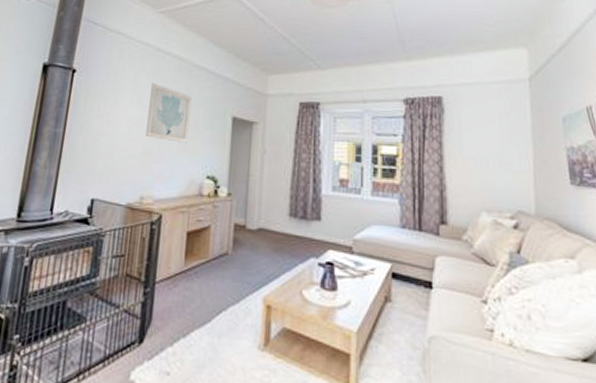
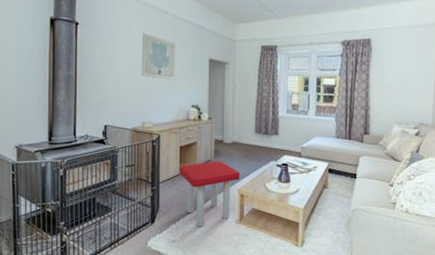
stool: none [183,254,267,352] -> present [179,161,240,226]

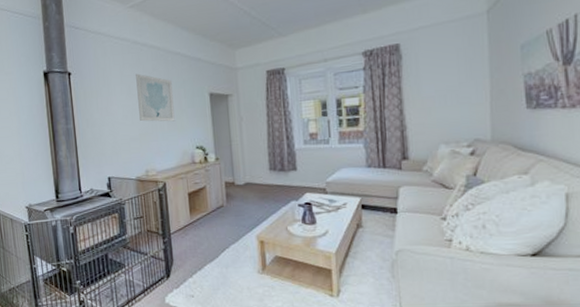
stool: present [179,161,240,226] -> none [190,205,257,279]

